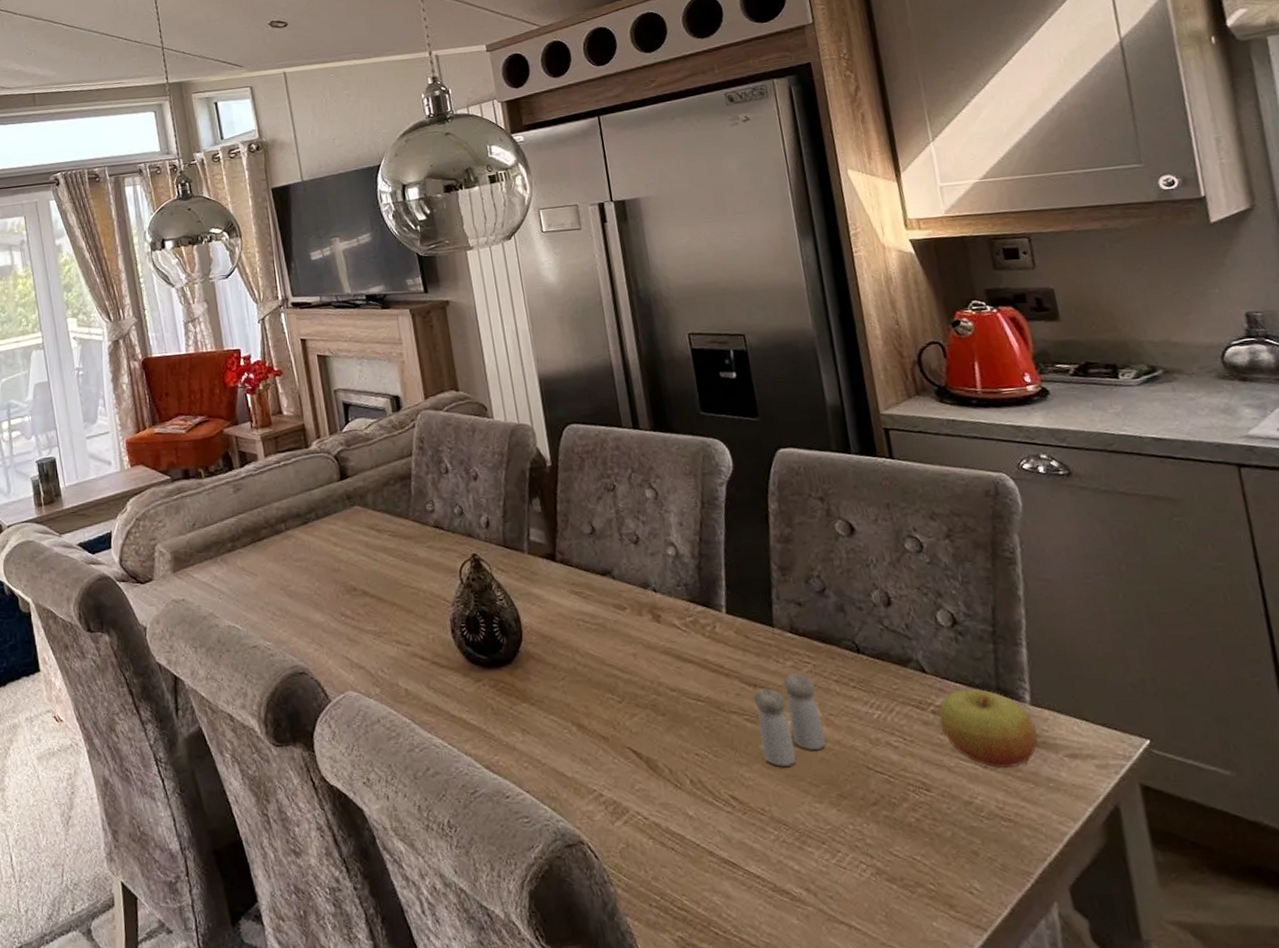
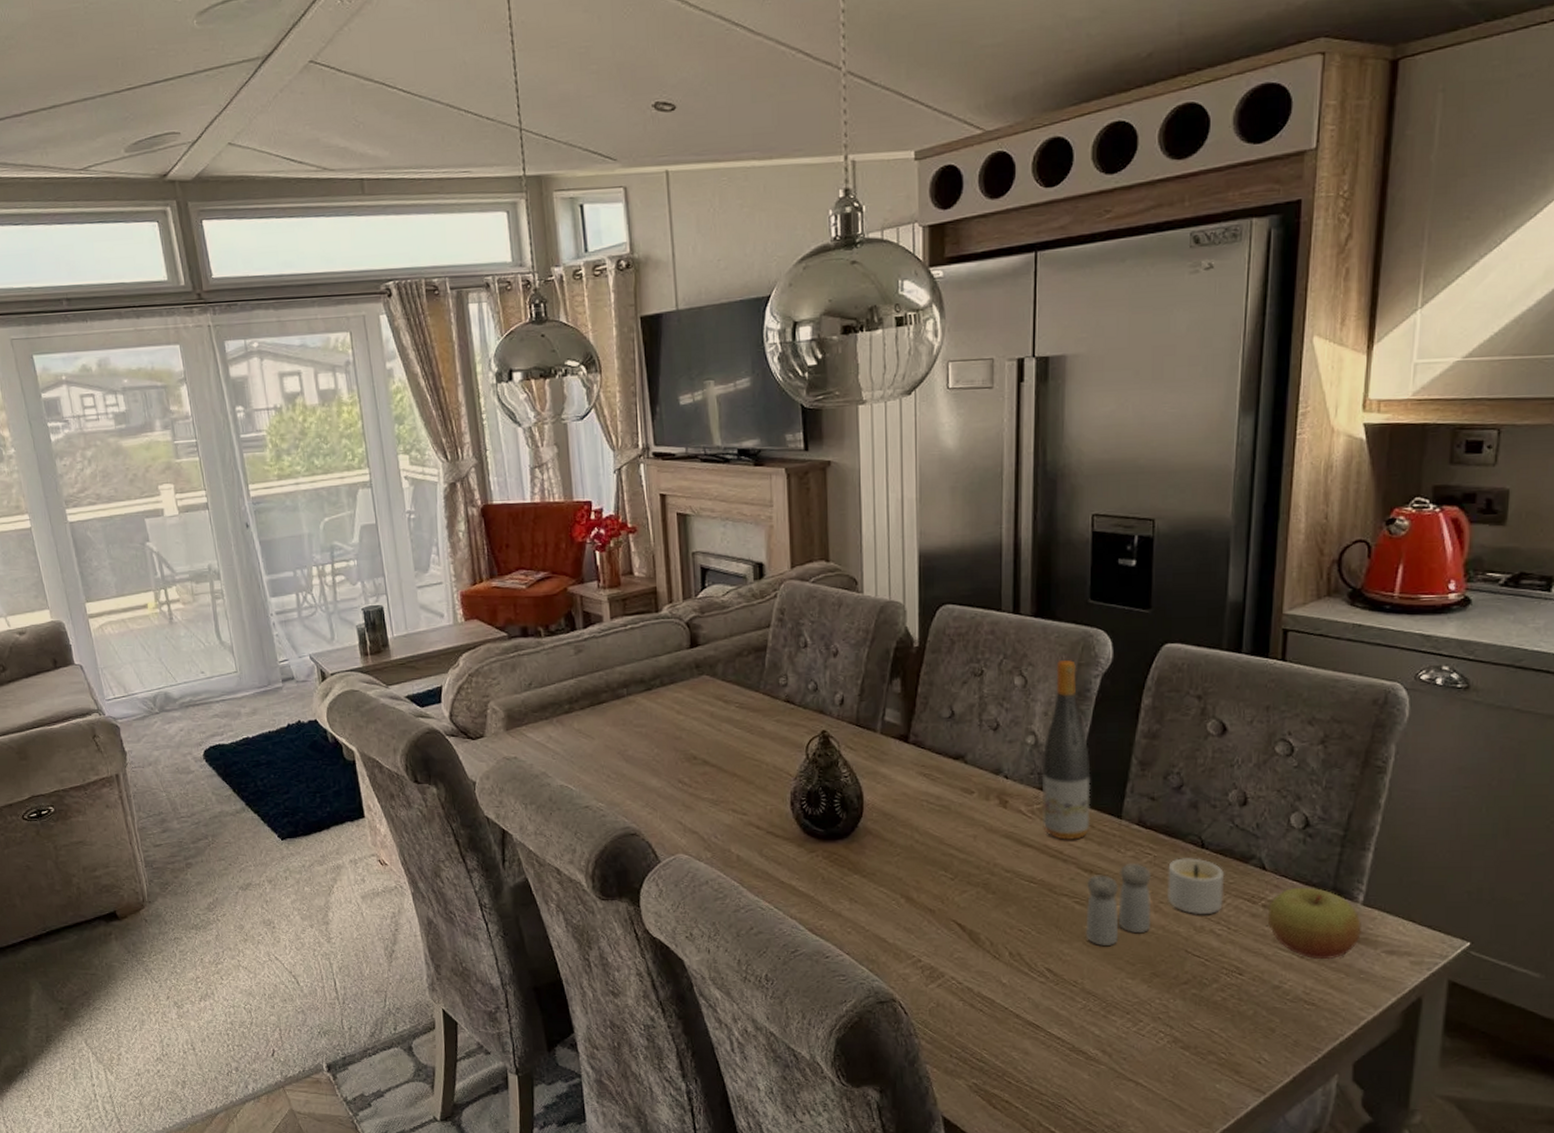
wine bottle: none [682,470,745,653] -> present [1041,660,1091,840]
candle: none [829,664,893,727] -> present [1167,858,1225,915]

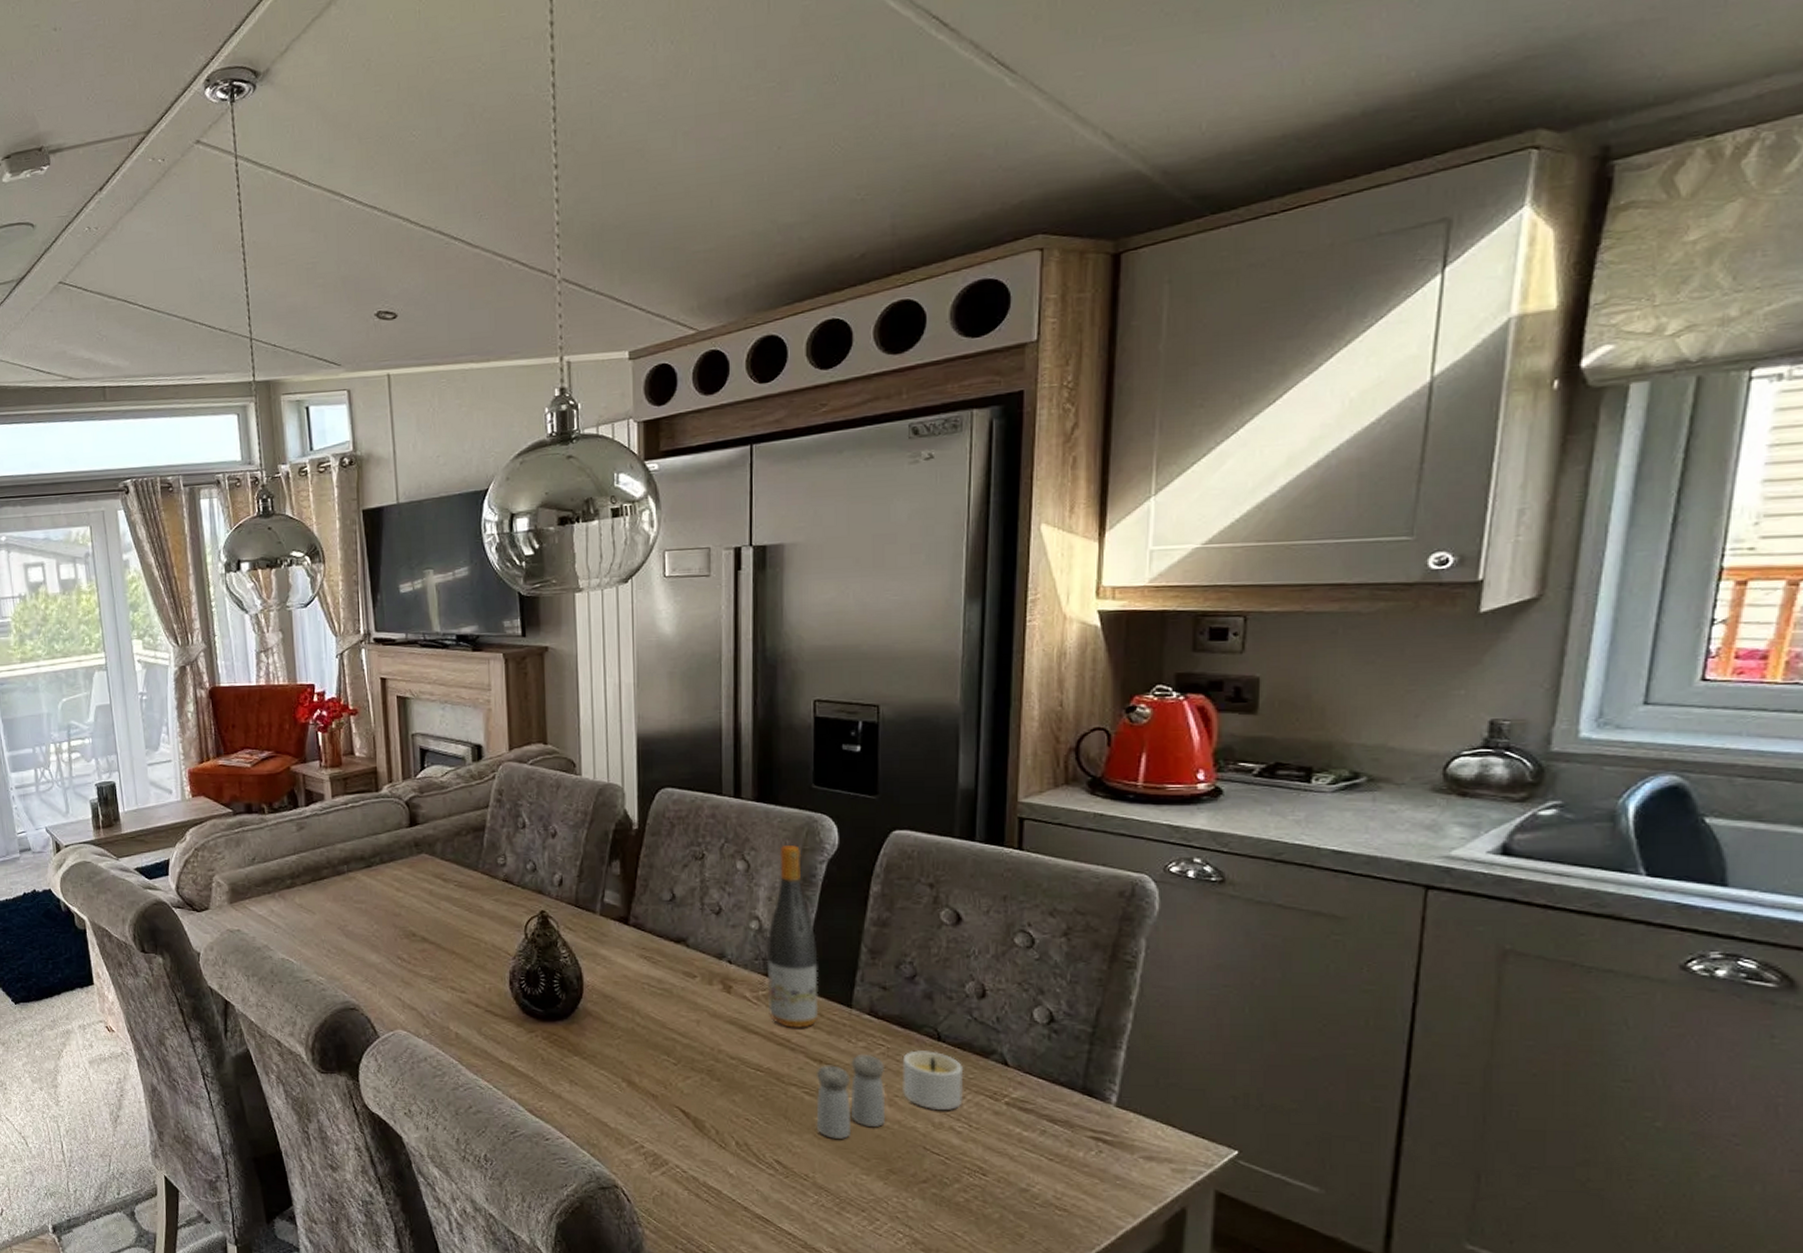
apple: present [1267,887,1361,960] -> none [1011,1085,1115,1164]

